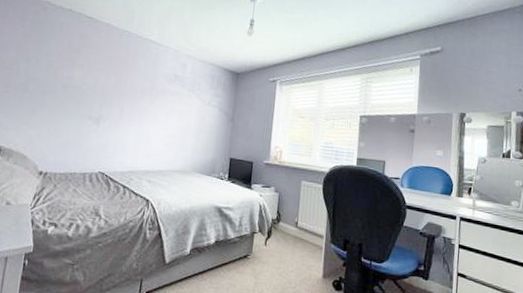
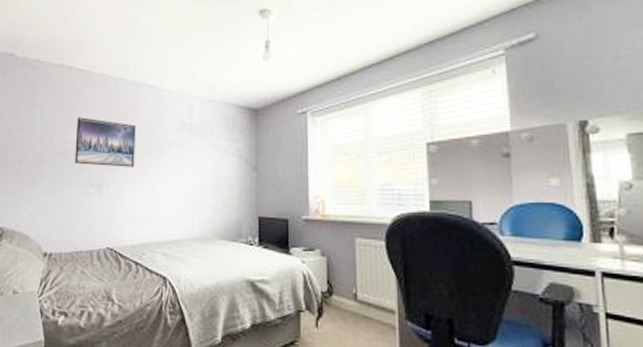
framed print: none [76,58,135,107] -> present [75,117,135,167]

